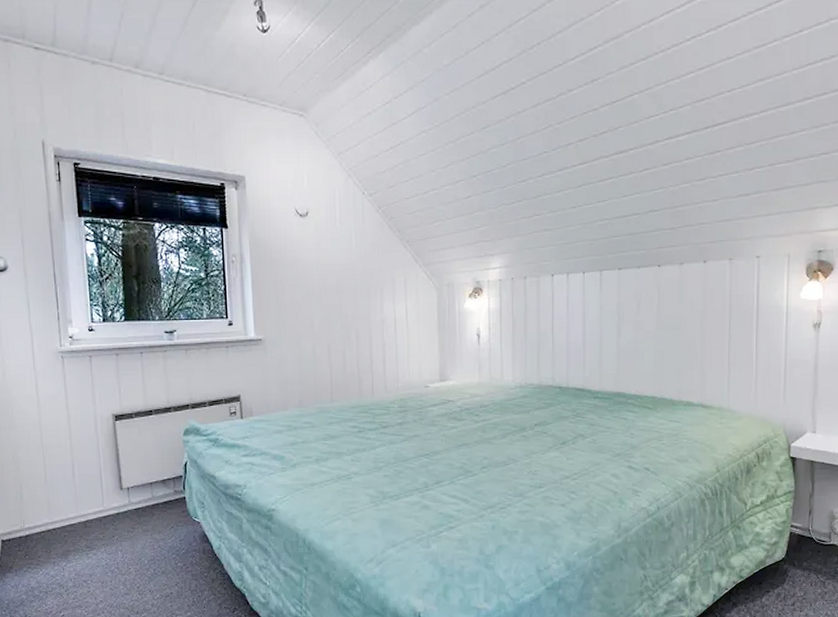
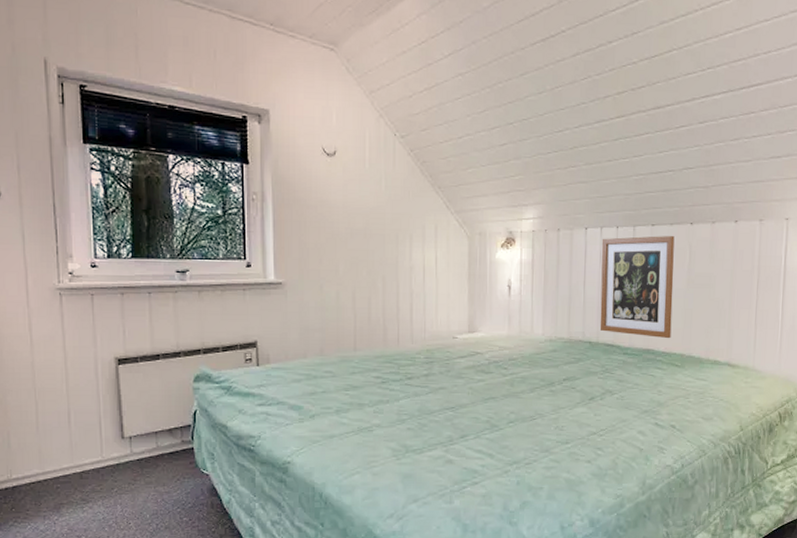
wall art: none [568,279,643,382] -> present [599,236,675,339]

